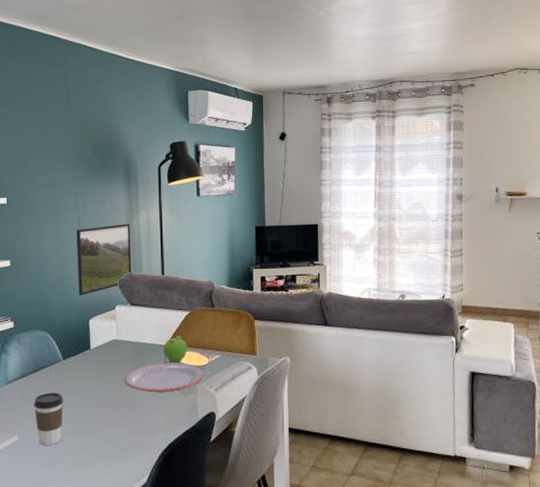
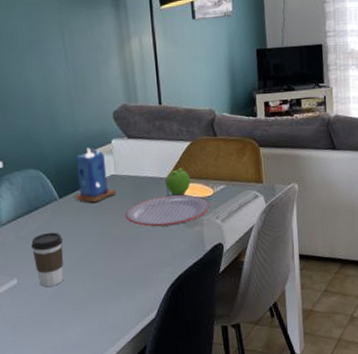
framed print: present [76,224,132,295] -> none [63,51,127,130]
candle: none [78,312,117,366] -> present [75,147,117,203]

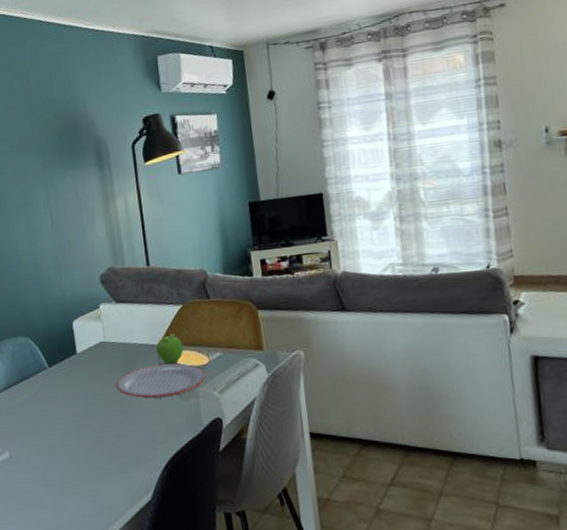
coffee cup: present [31,232,64,287] -> none [22,402,55,461]
candle: present [75,147,117,203] -> none [64,313,106,372]

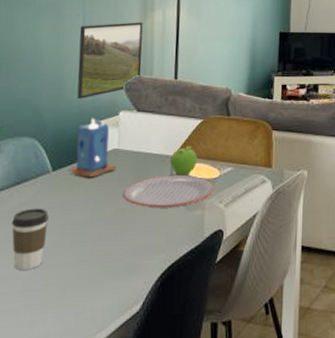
coffee cup: none [22,402,55,461] -> present [12,208,49,270]
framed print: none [49,212,114,296] -> present [77,22,143,99]
candle: none [64,313,106,372] -> present [70,118,117,178]

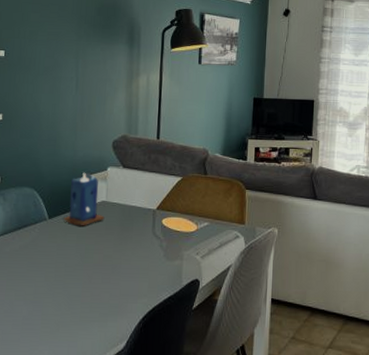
coffee cup: present [12,208,49,270] -> none [14,251,45,306]
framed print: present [77,22,143,99] -> none [70,85,129,155]
plate: present [123,175,214,208] -> none [110,227,192,257]
fruit: present [170,146,198,175] -> none [152,201,177,228]

